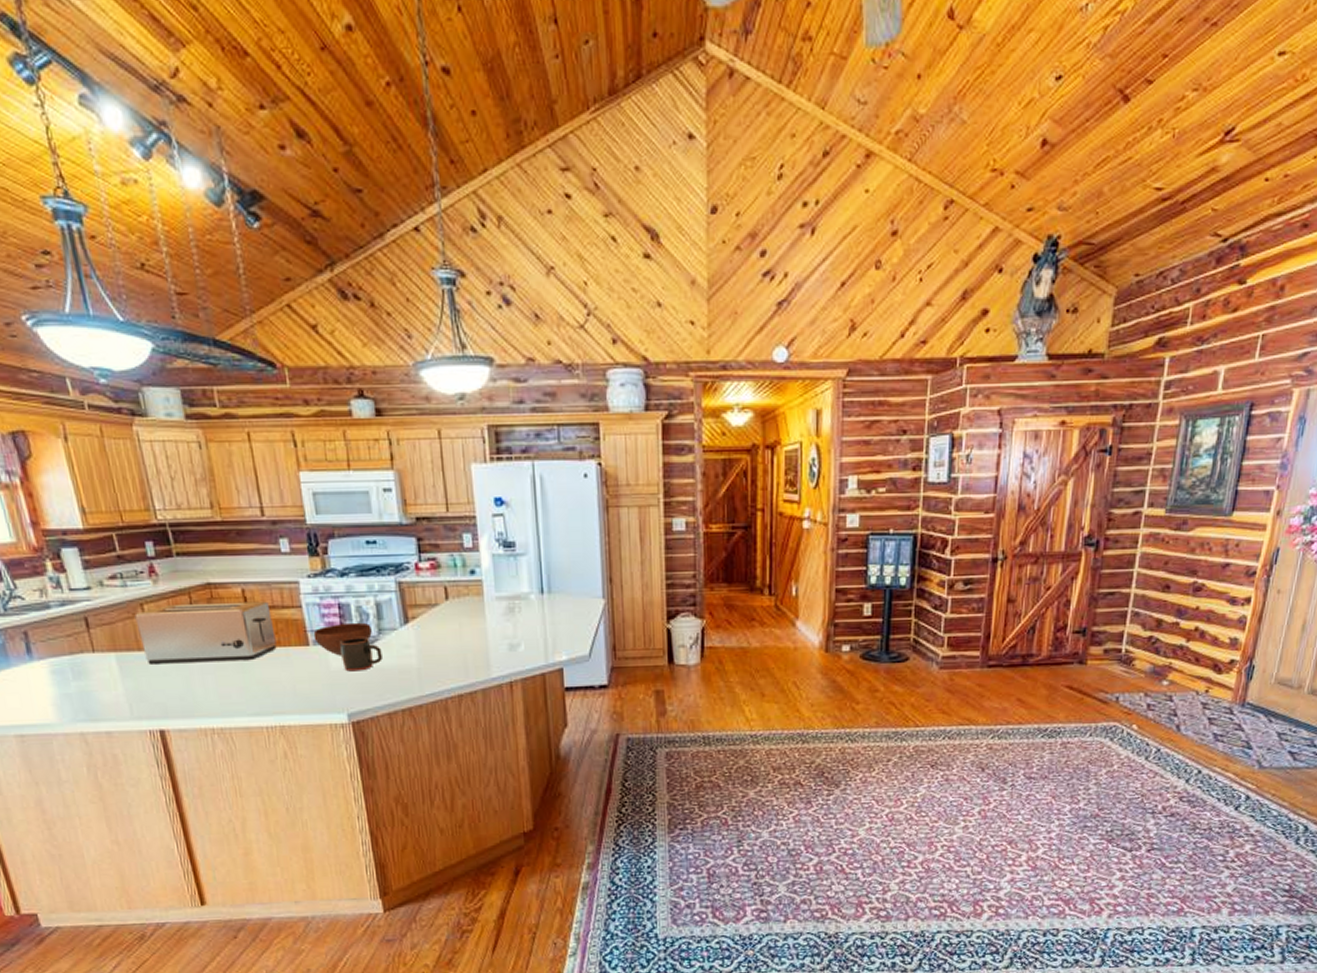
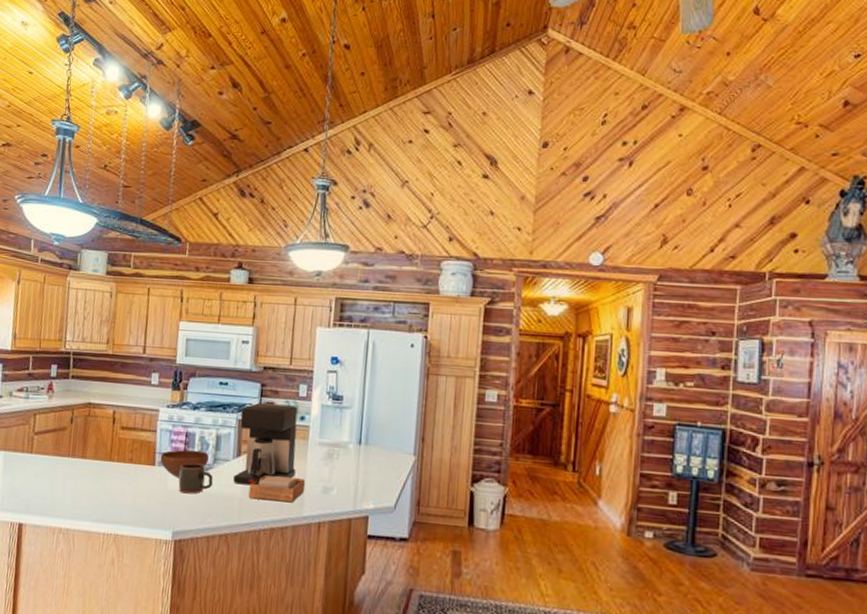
toaster: present [134,601,277,664] -> none [26,417,132,473]
coffee maker: none [399,559,476,654] -> present [233,403,298,485]
napkin holder: none [425,638,489,667] -> present [248,475,306,503]

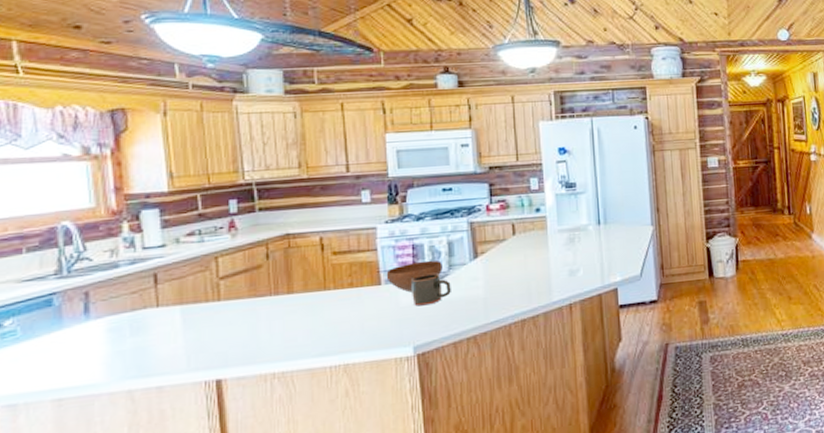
coffee maker: present [233,403,298,485] -> none [471,199,539,285]
napkin holder: present [248,475,306,503] -> none [492,267,551,297]

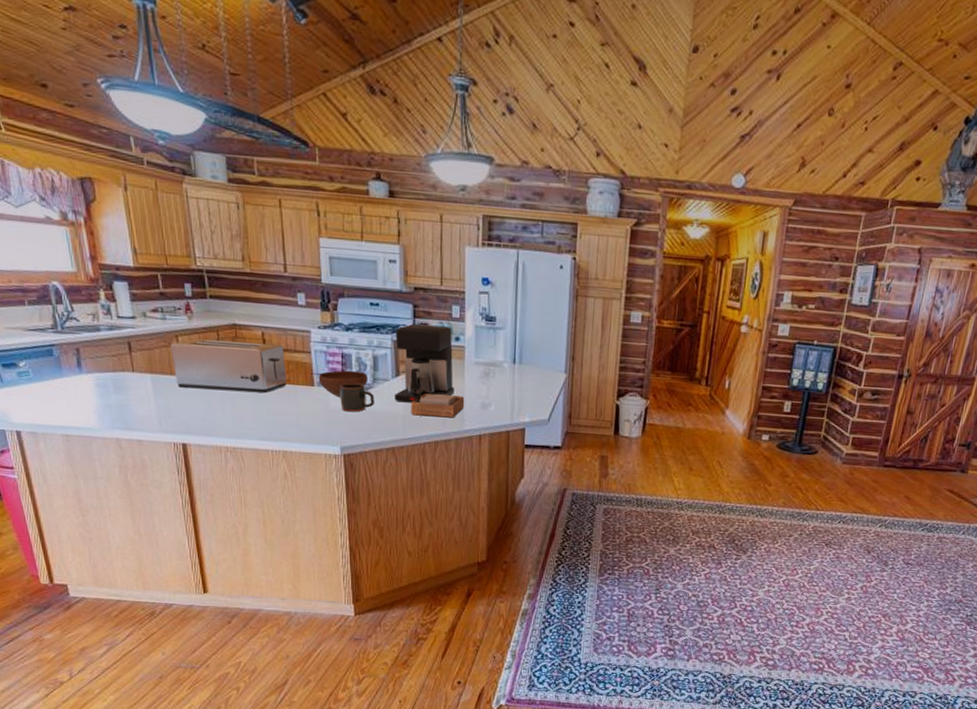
toaster: none [207,246,349,315] -> present [170,339,287,394]
coffee maker: none [471,199,539,285] -> present [395,324,455,402]
napkin holder: none [492,267,551,297] -> present [411,393,465,418]

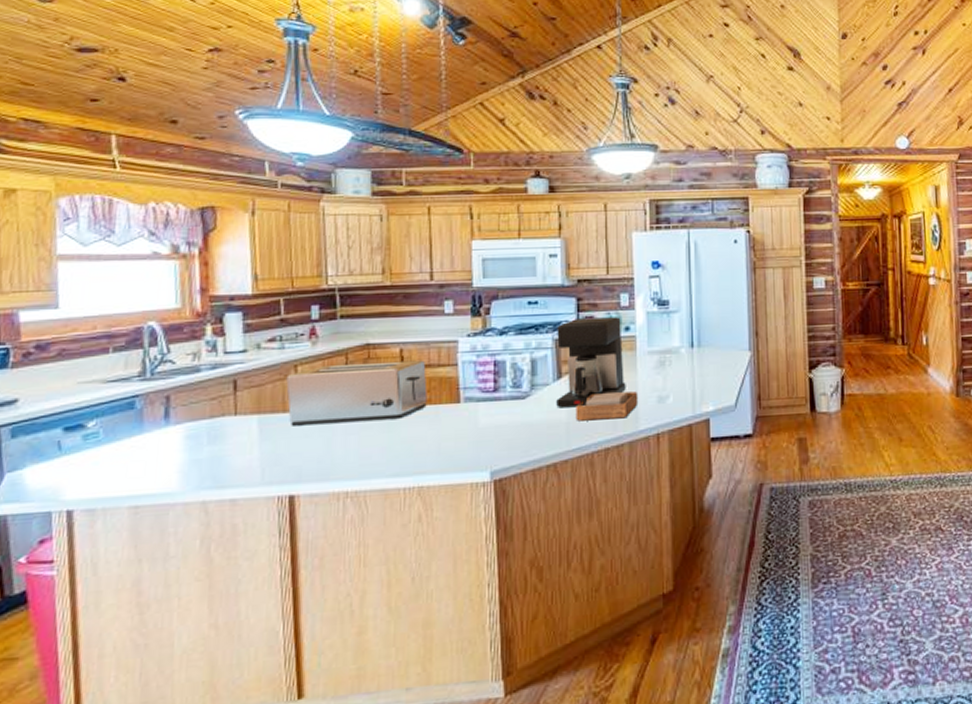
bowl: present [318,370,368,398] -> none [465,378,524,413]
mug: present [340,382,374,412] -> none [491,392,532,428]

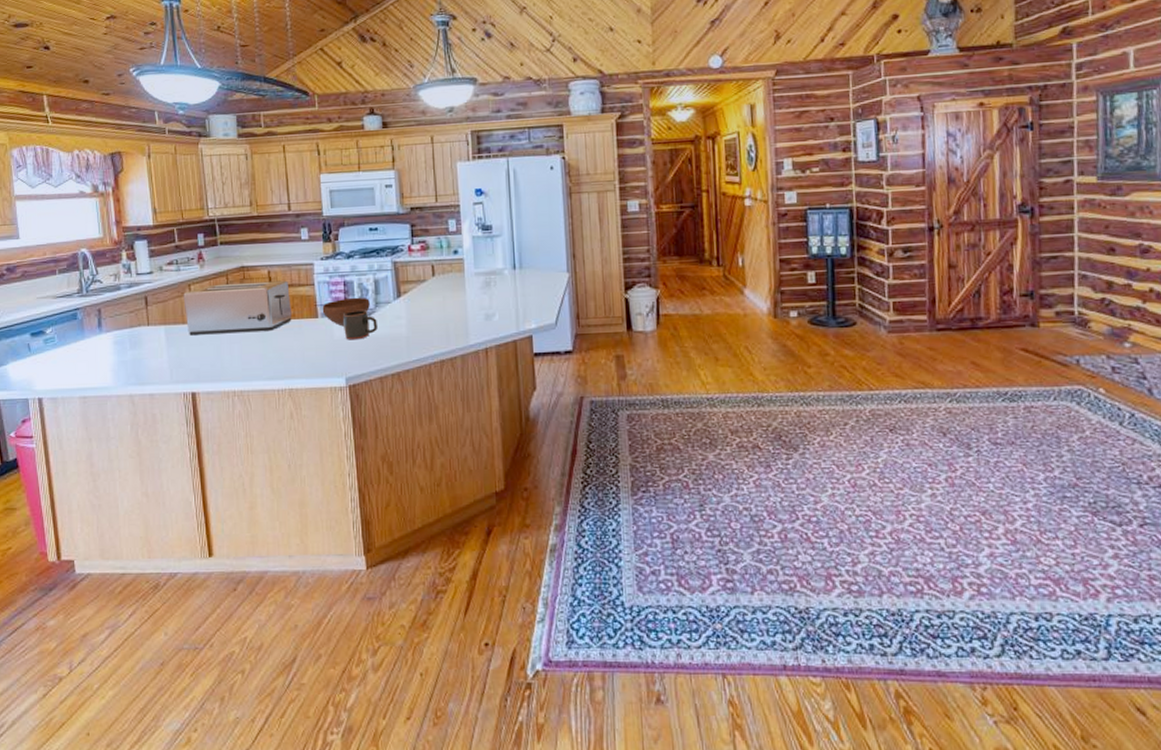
bowl: none [465,378,524,413] -> present [322,297,370,327]
mug: none [491,392,532,428] -> present [343,309,377,340]
coffee maker: present [556,317,626,408] -> none [395,241,457,324]
napkin holder: present [575,391,639,421] -> none [414,309,468,336]

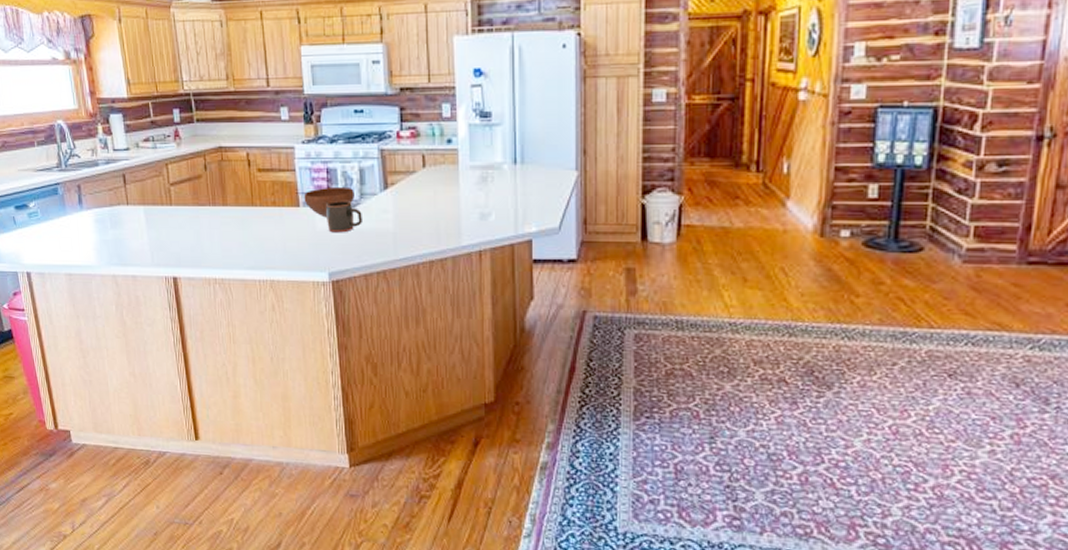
toaster: present [183,280,292,335] -> none [161,164,272,219]

